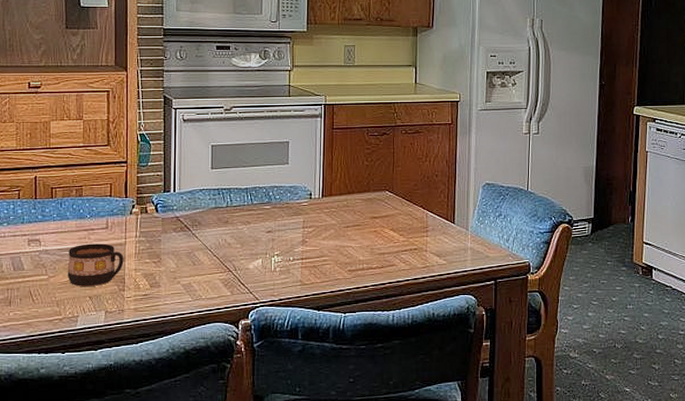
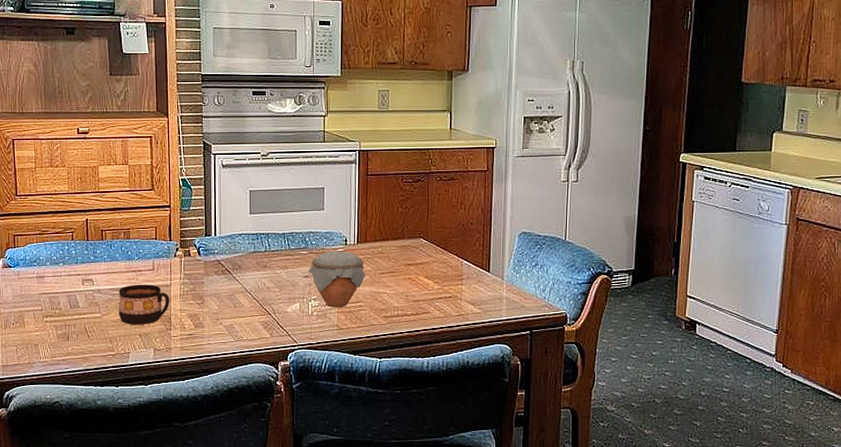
jar: none [271,205,331,263] -> present [308,251,366,308]

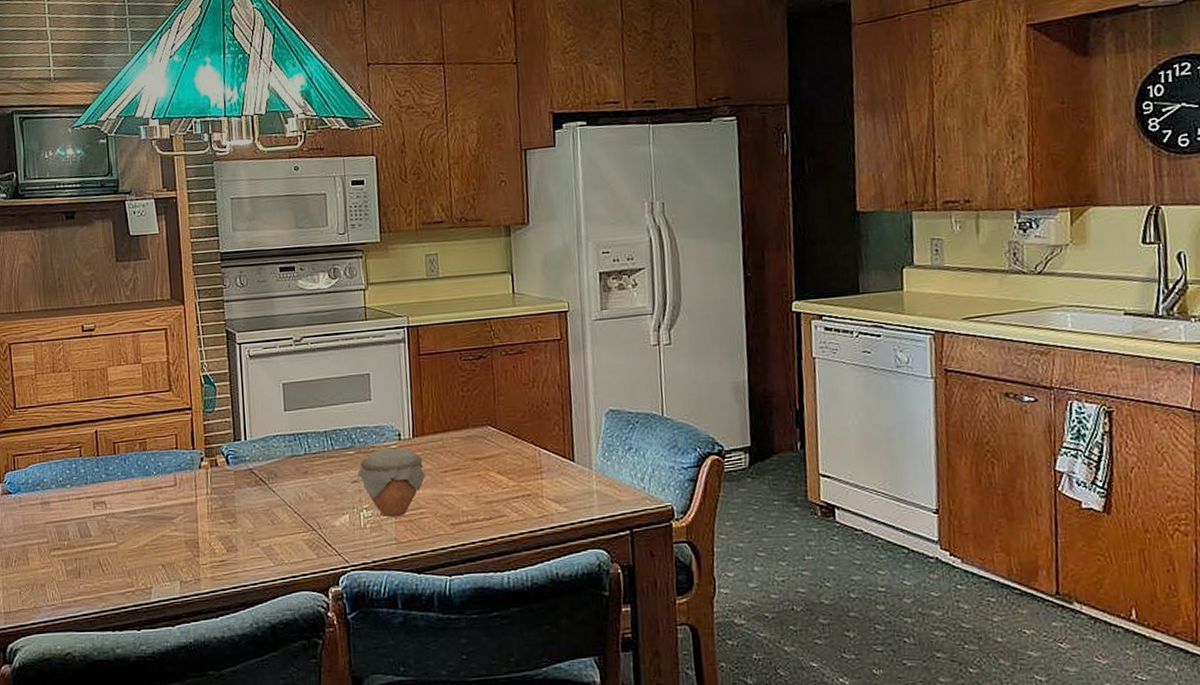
cup: present [118,284,170,325] -> none [136,503,196,554]

